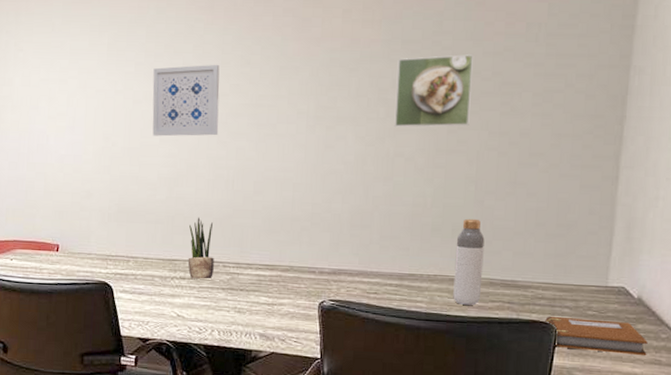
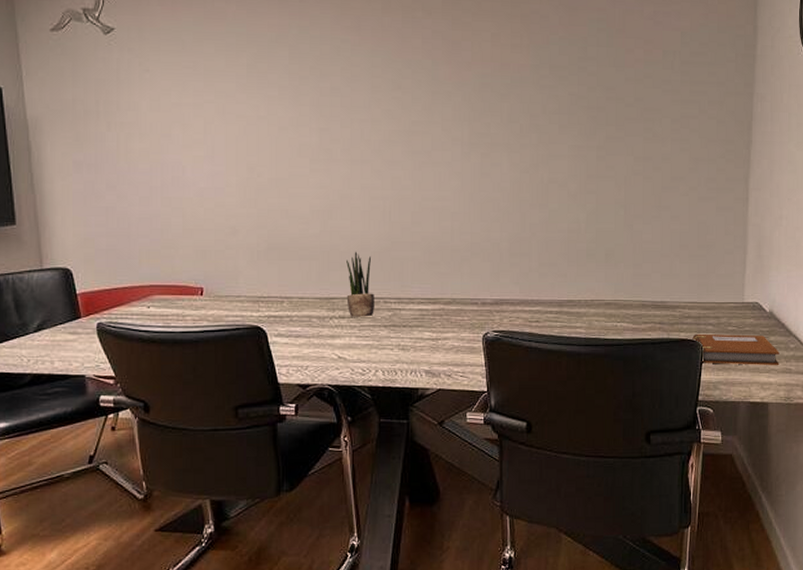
wall art: present [152,64,220,137] -> none [299,88,372,166]
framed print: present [394,54,473,127] -> none [546,81,617,153]
bottle: present [453,218,485,305] -> none [609,243,635,328]

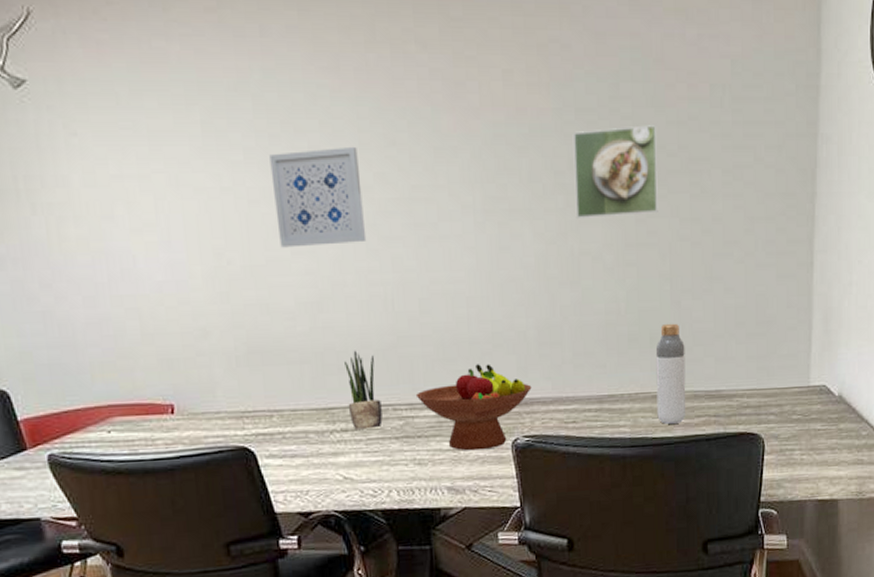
wall art: none [299,88,372,166] -> present [269,146,367,248]
fruit bowl: none [403,268,502,341] -> present [415,364,532,451]
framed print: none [546,81,617,153] -> present [572,125,658,218]
bottle: none [609,243,635,328] -> present [655,323,686,424]
notebook: present [692,333,780,365] -> none [752,423,850,459]

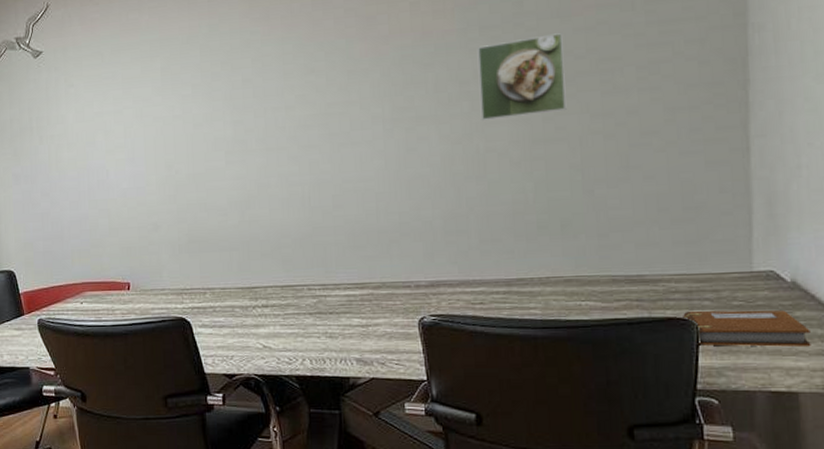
wall art: present [269,146,367,248] -> none [211,76,288,159]
potted plant: present [345,350,383,430] -> none [267,239,298,306]
fruit bowl: present [415,364,532,451] -> none [328,250,438,327]
bottle: present [655,323,686,424] -> none [567,211,604,307]
notebook: none [752,423,850,459] -> present [683,310,811,347]

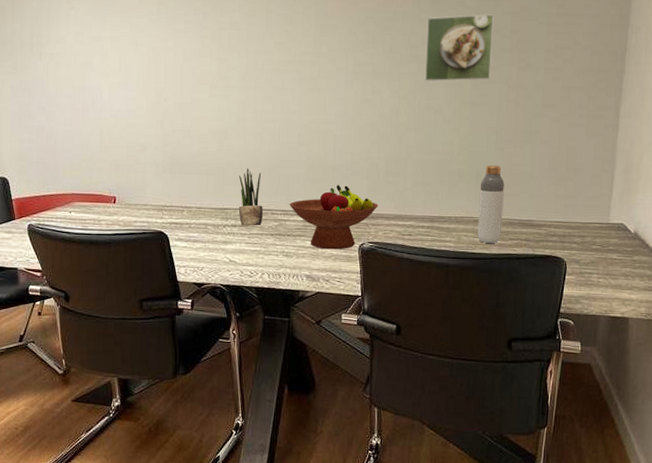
potted plant: none [267,239,298,306] -> present [238,168,263,226]
fruit bowl: none [328,250,438,327] -> present [289,185,378,250]
bottle: none [567,211,604,307] -> present [477,165,505,243]
notebook: present [683,310,811,347] -> none [557,251,642,283]

